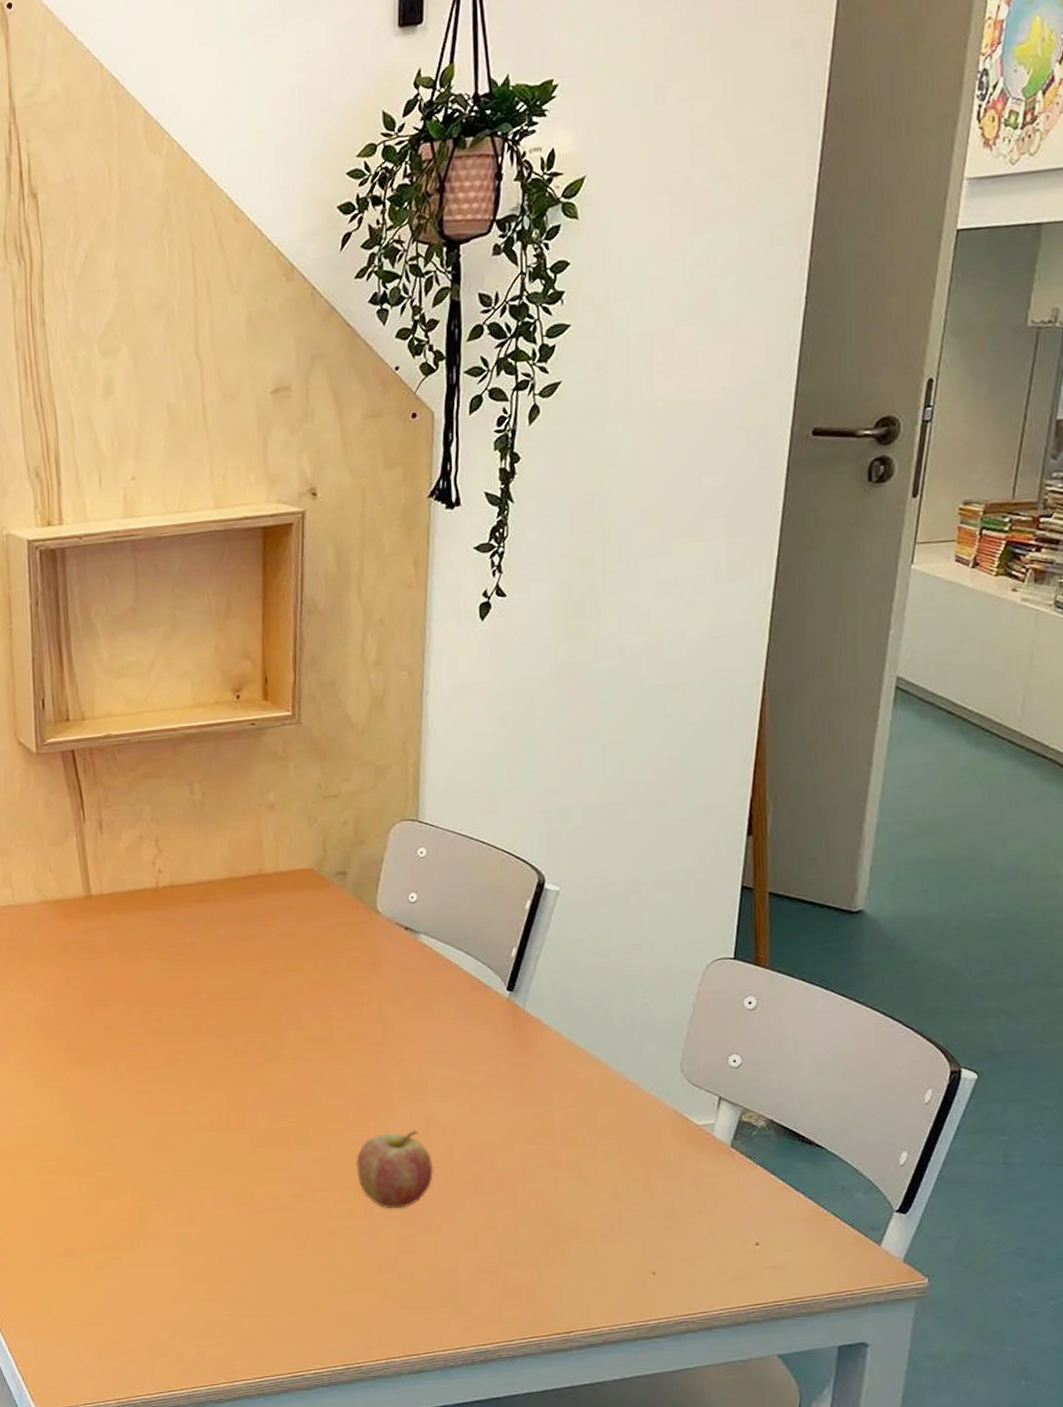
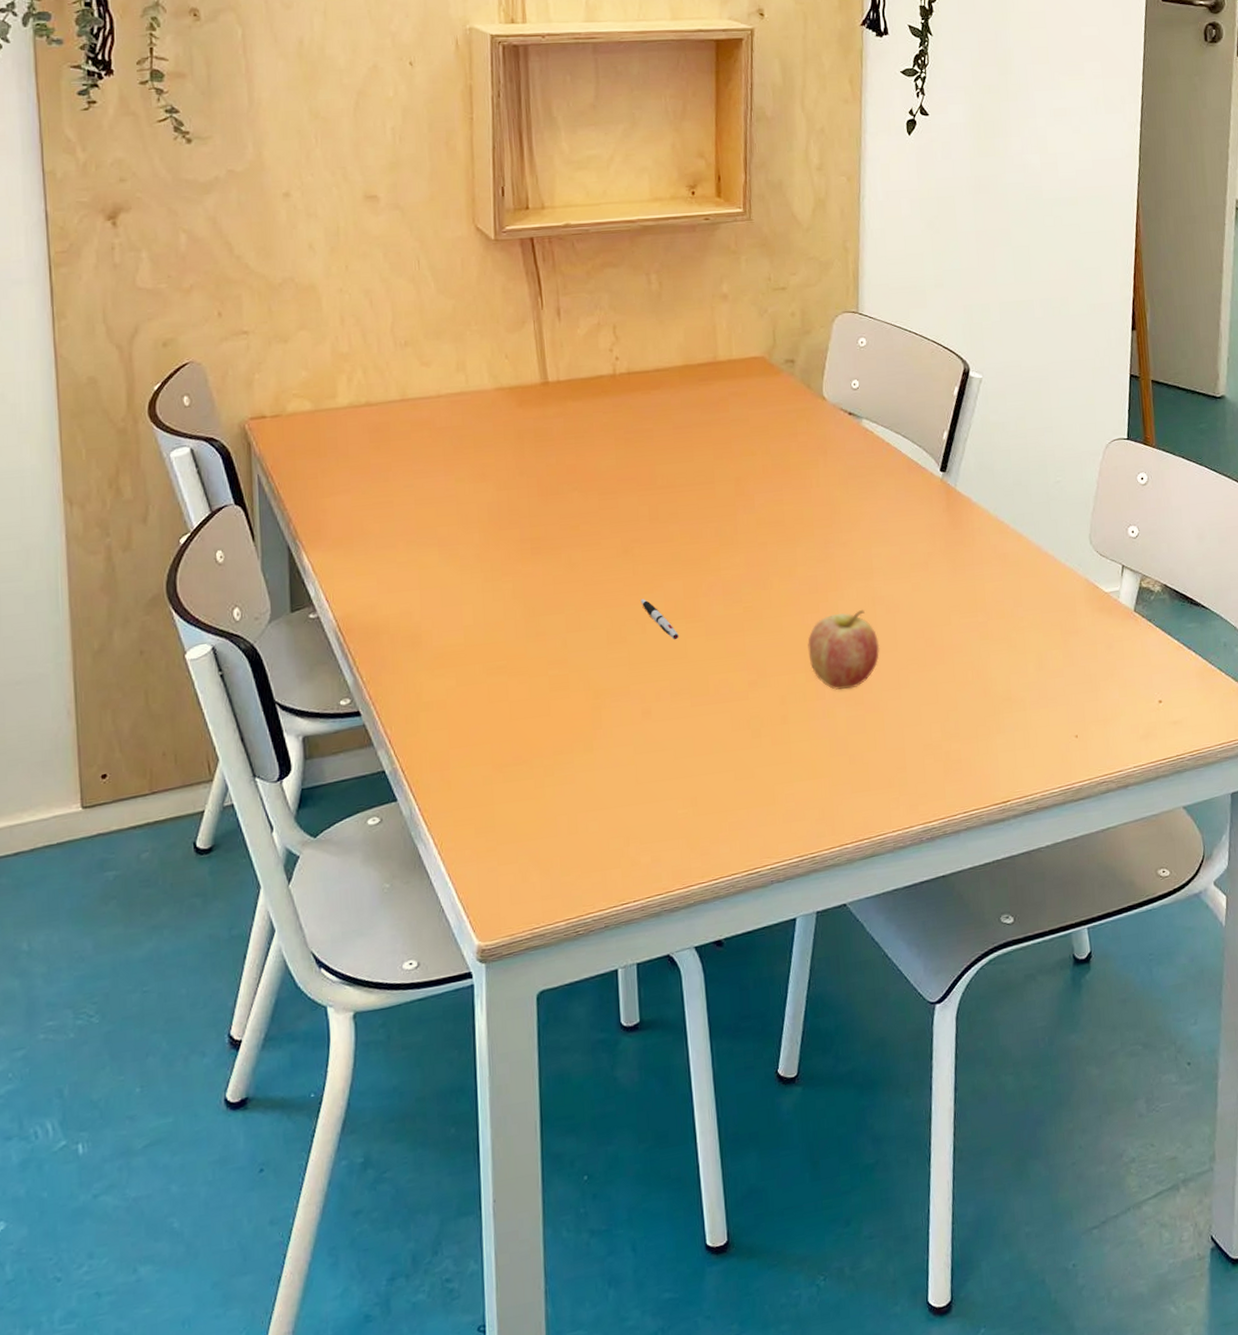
pen: none [185,1109,223,1151] -> present [640,598,679,640]

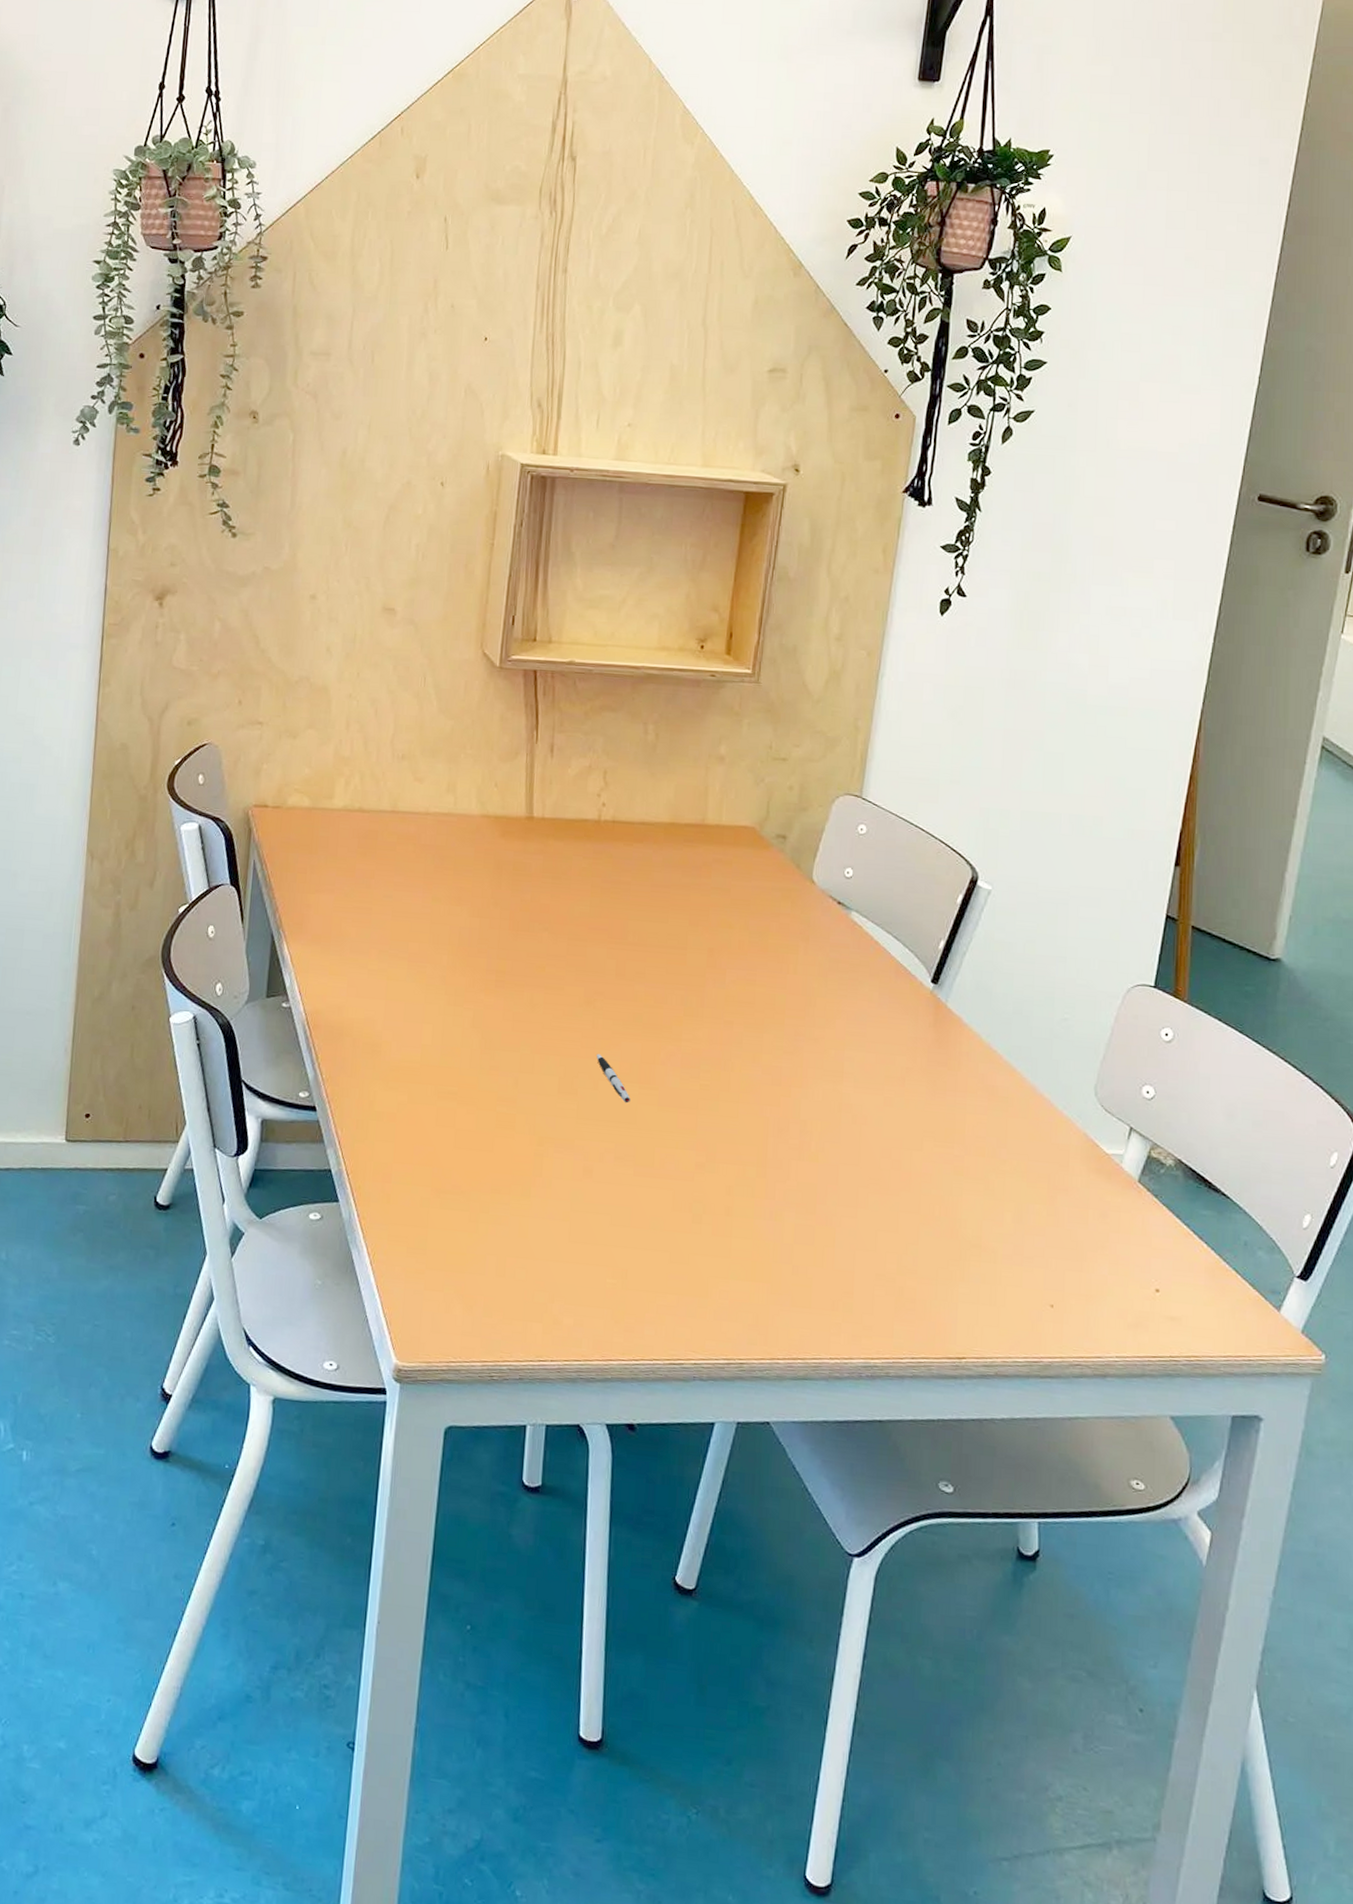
fruit: present [808,610,880,690] -> none [762,1112,841,1195]

